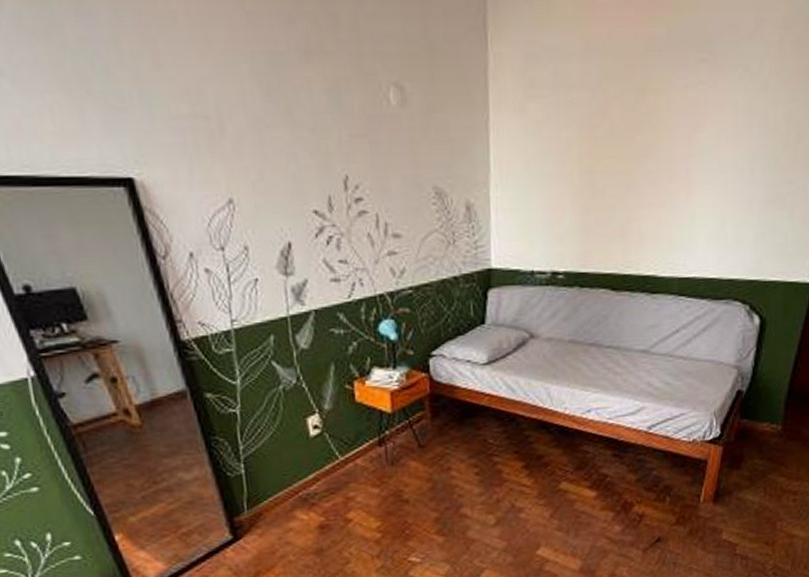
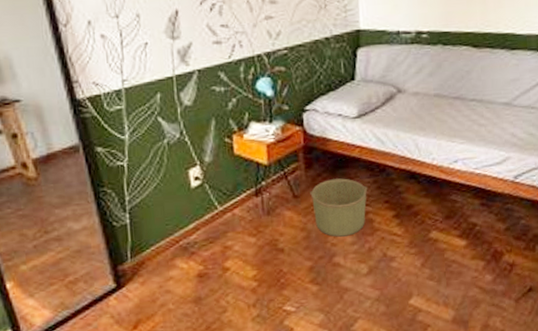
basket: none [436,428,497,488] -> present [310,178,368,237]

